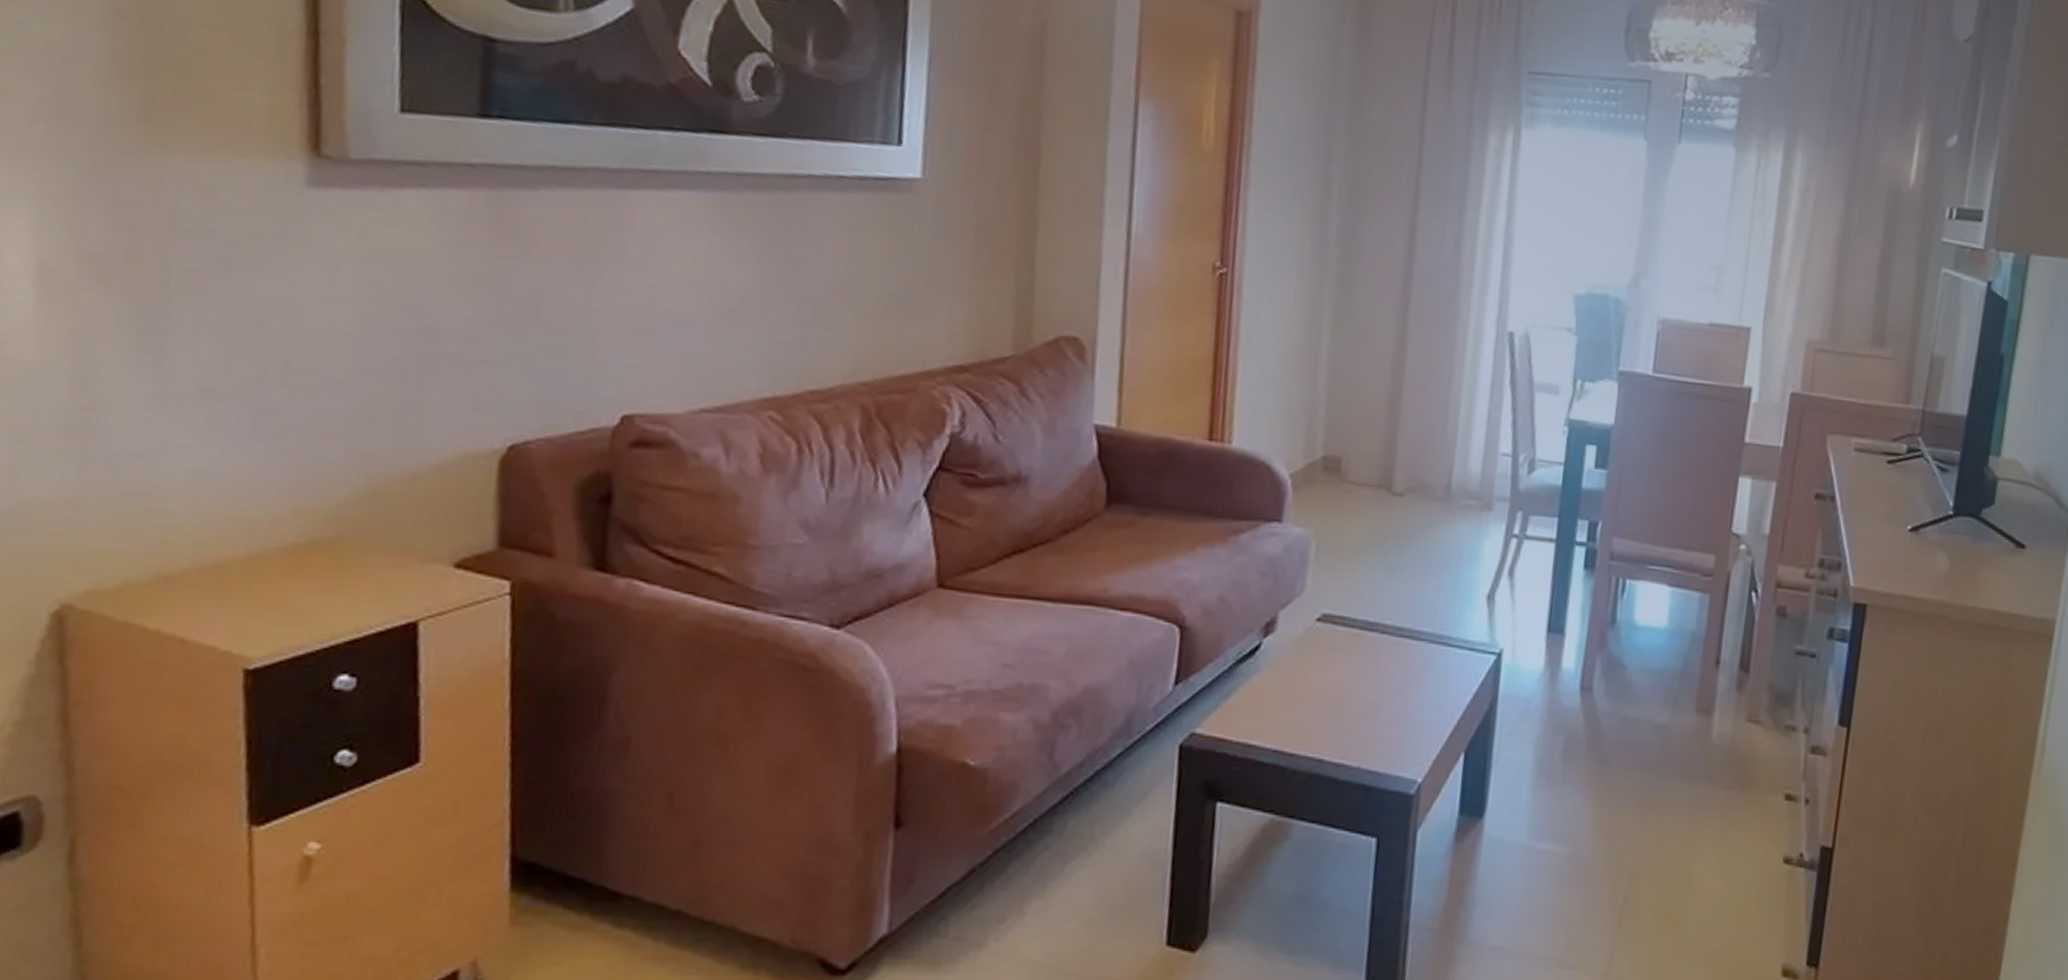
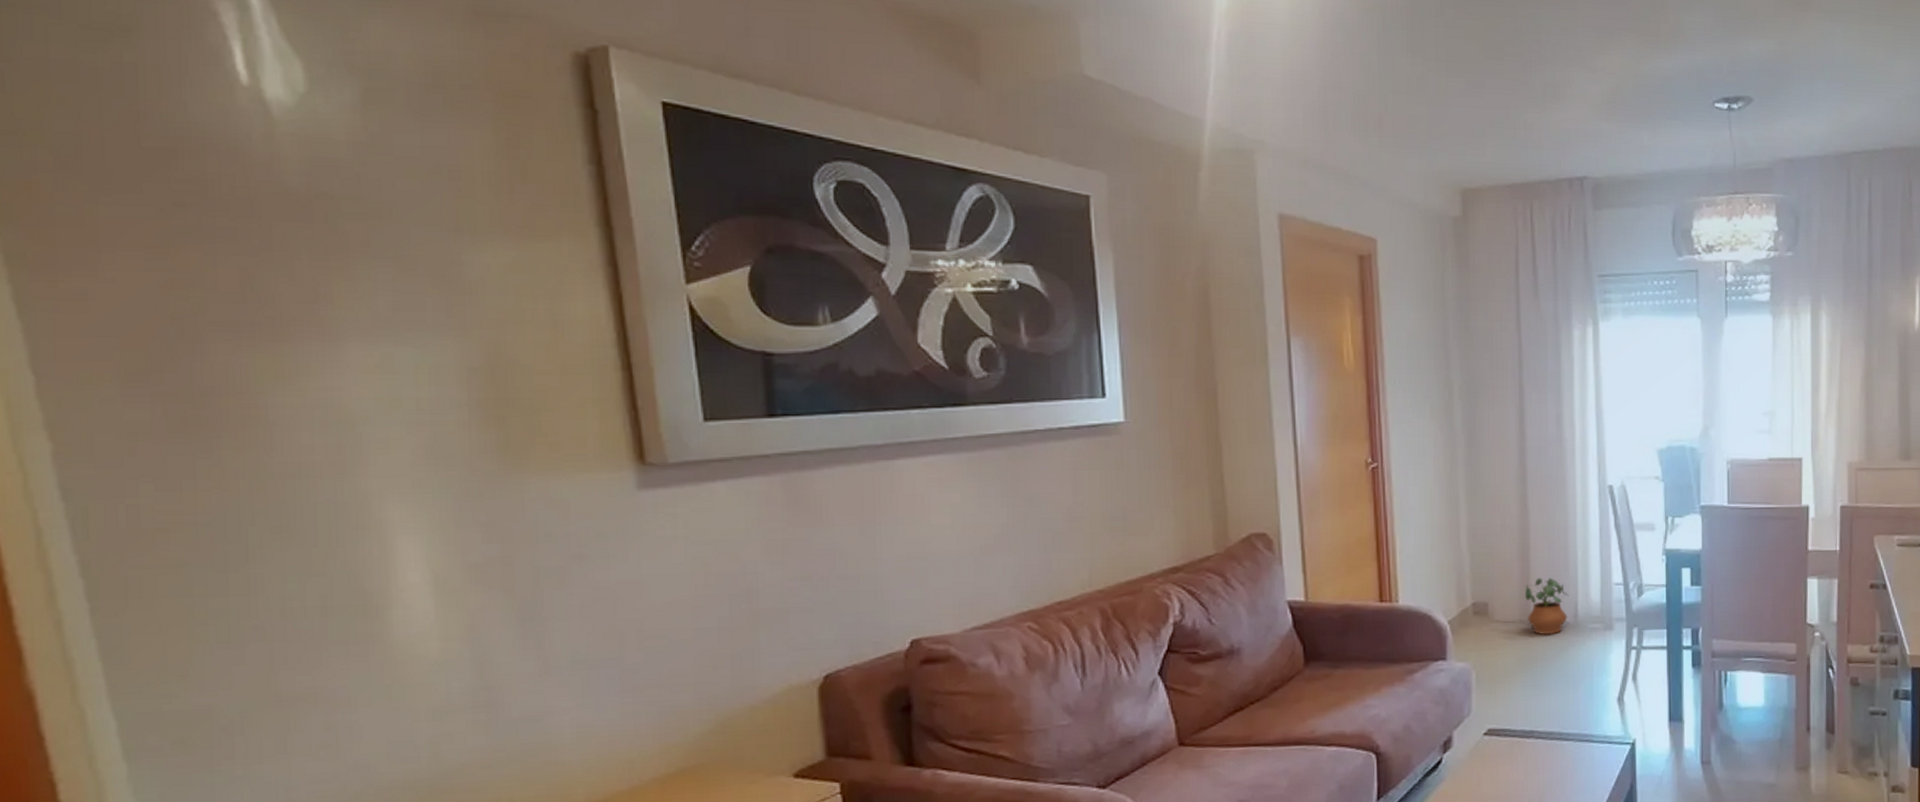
potted plant: none [1388,434,1443,507] -> present [1524,577,1568,634]

